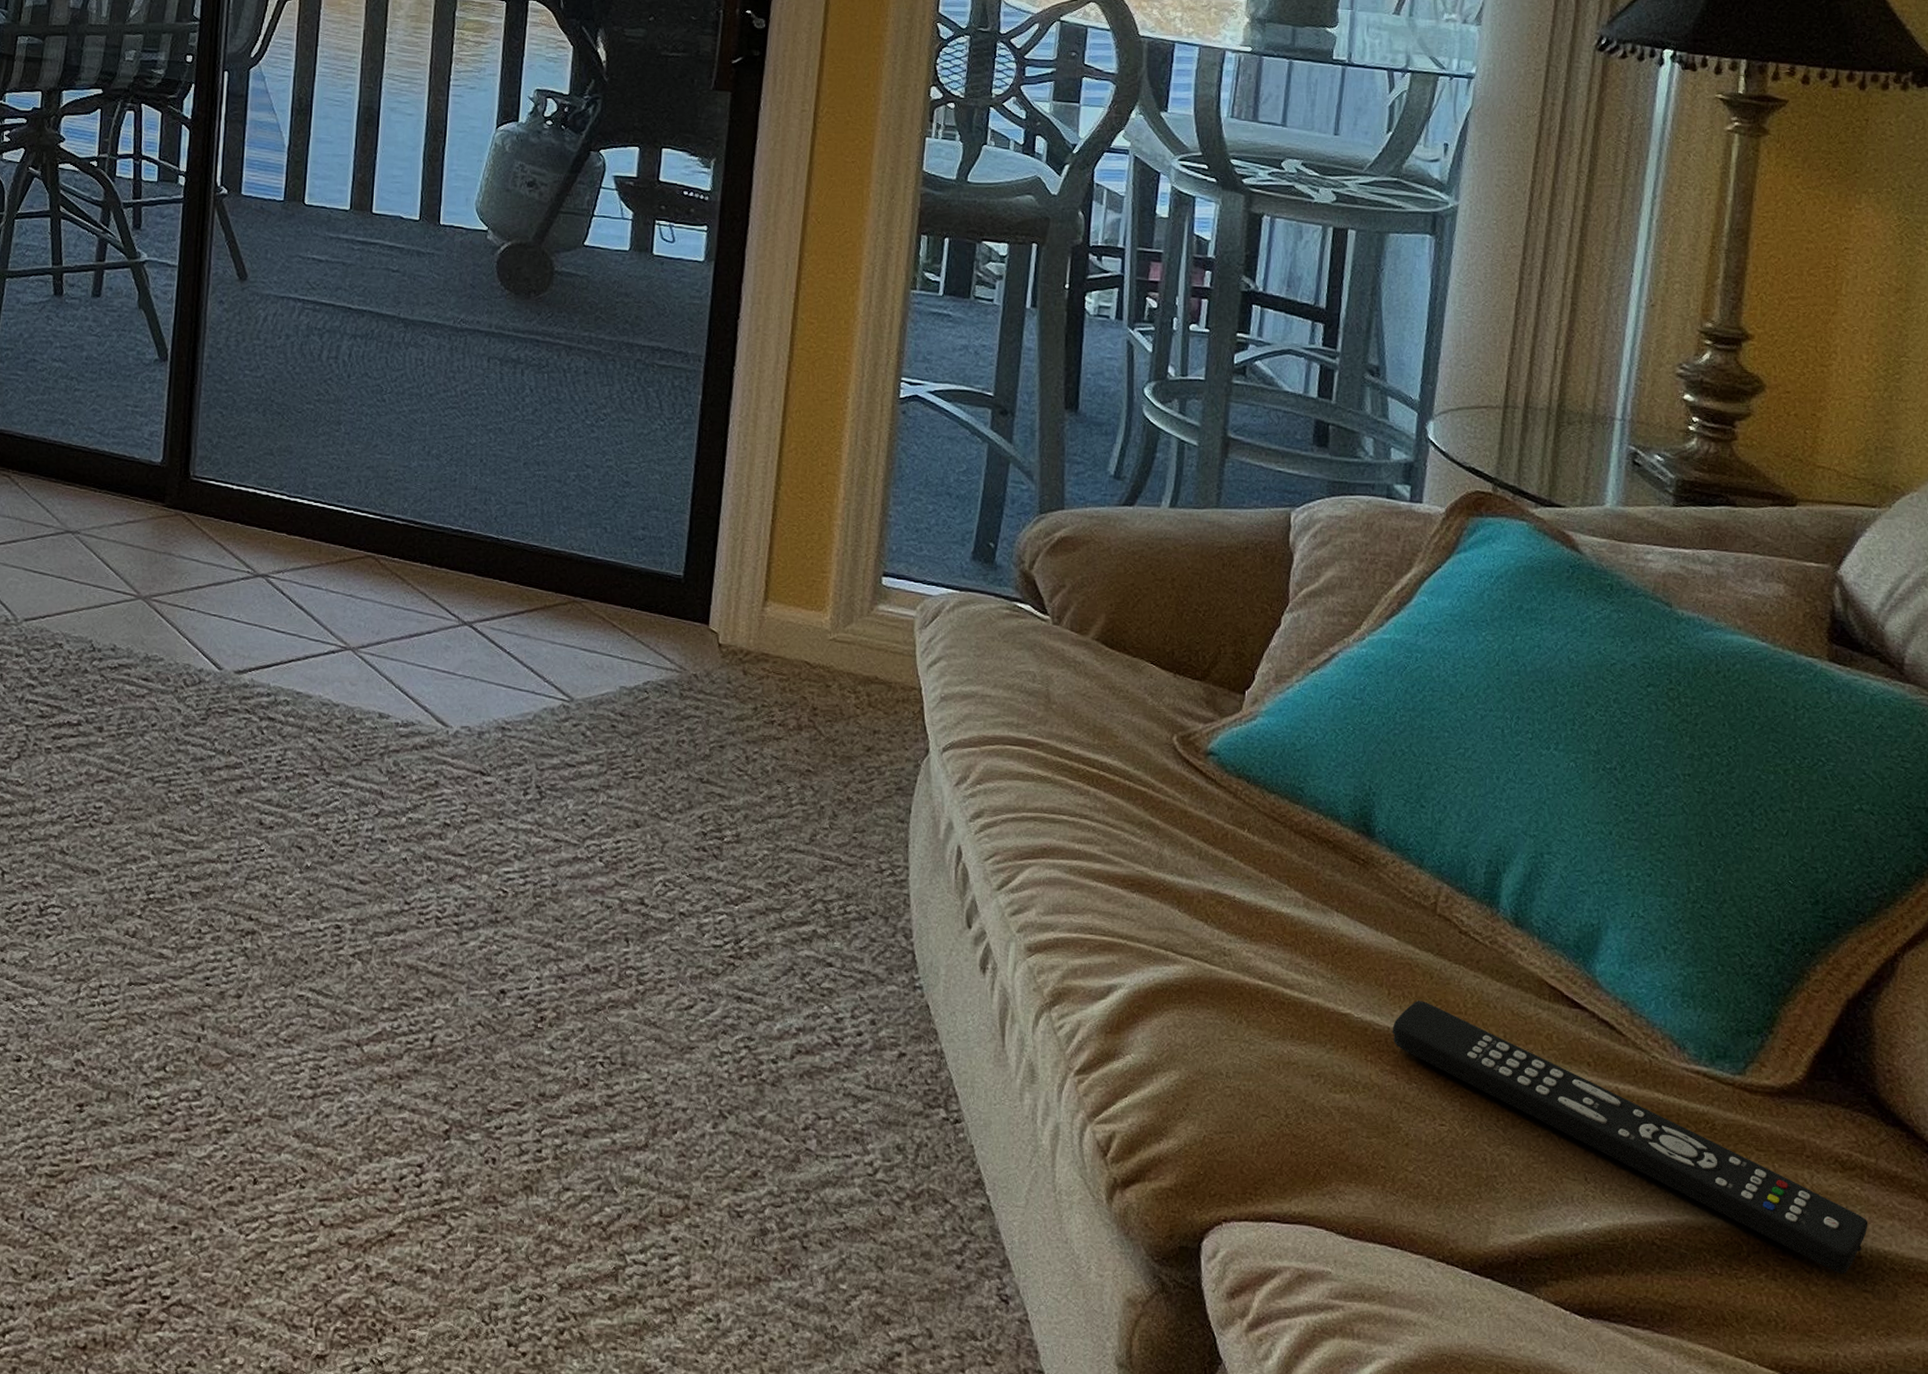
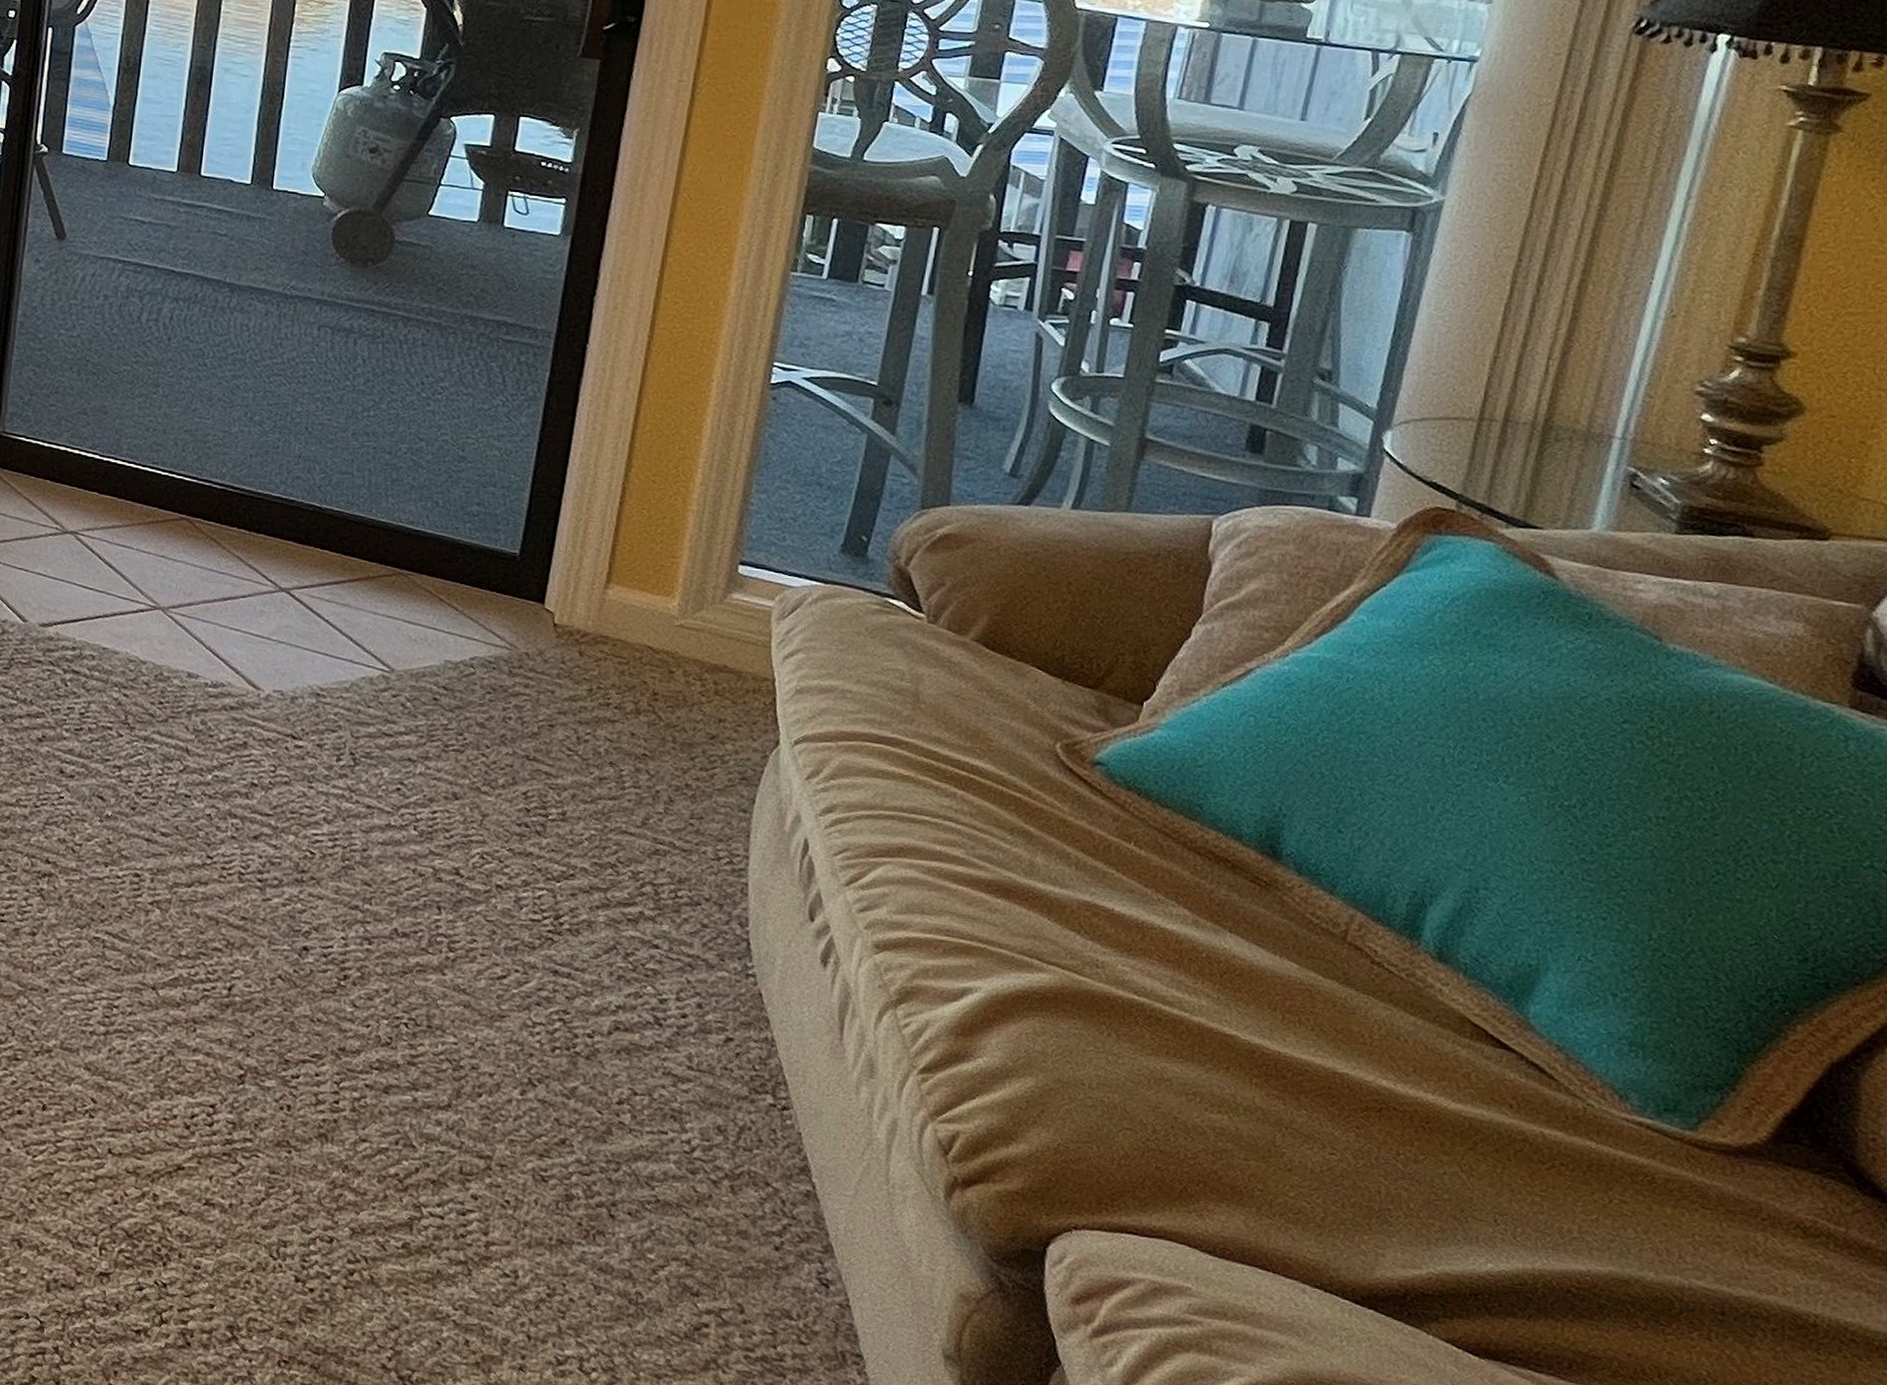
remote control: present [1392,1001,1868,1274] -> none [1282,1028,1829,1341]

